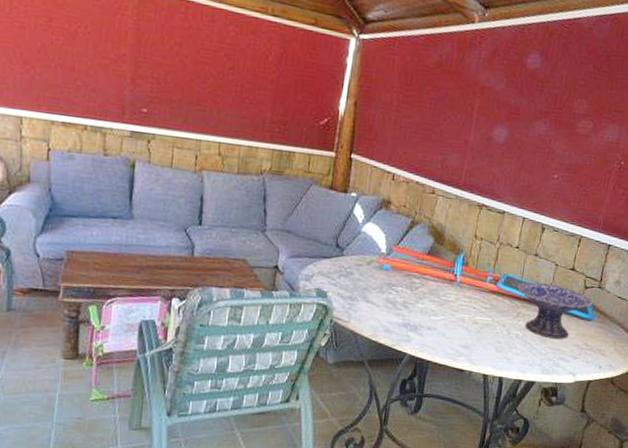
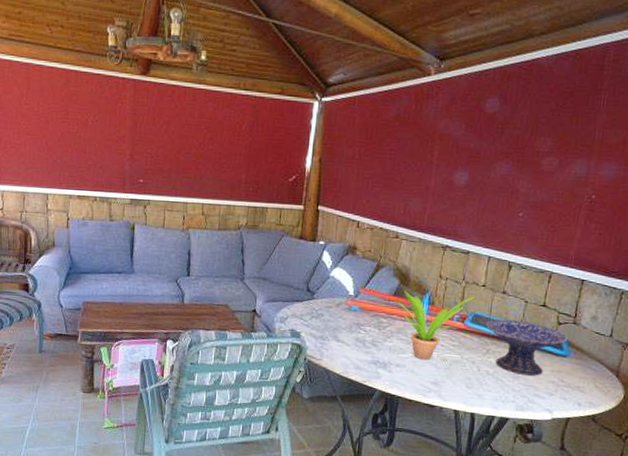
potted plant: none [431,249,508,323] -> present [397,290,475,360]

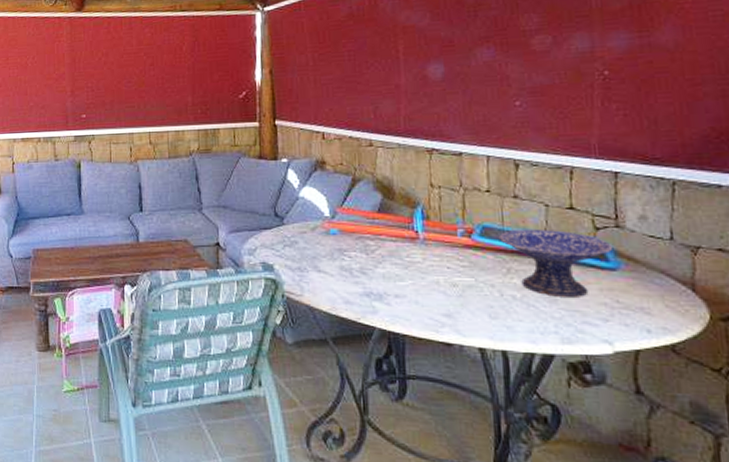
potted plant: present [397,290,475,360] -> none [384,205,479,287]

